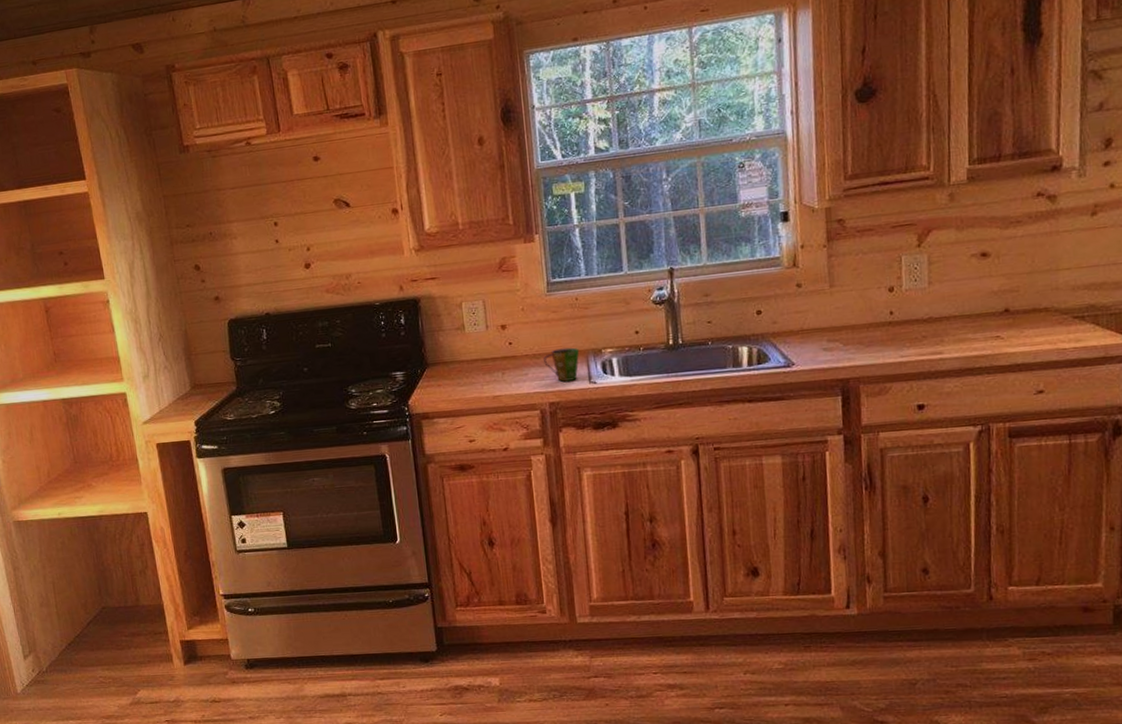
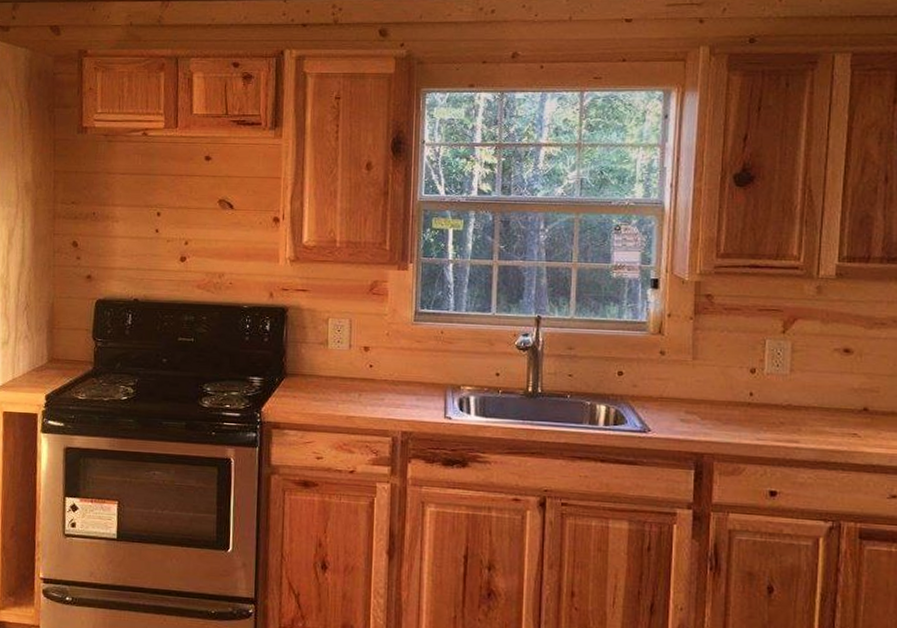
cup: present [544,347,580,382] -> none [402,378,439,413]

